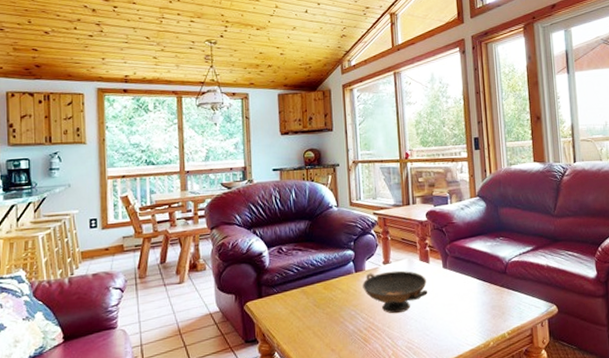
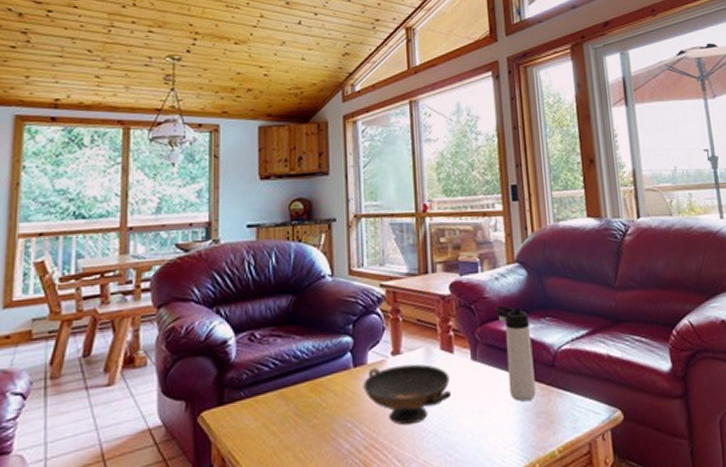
thermos bottle: none [461,228,492,299] -> present [495,305,536,402]

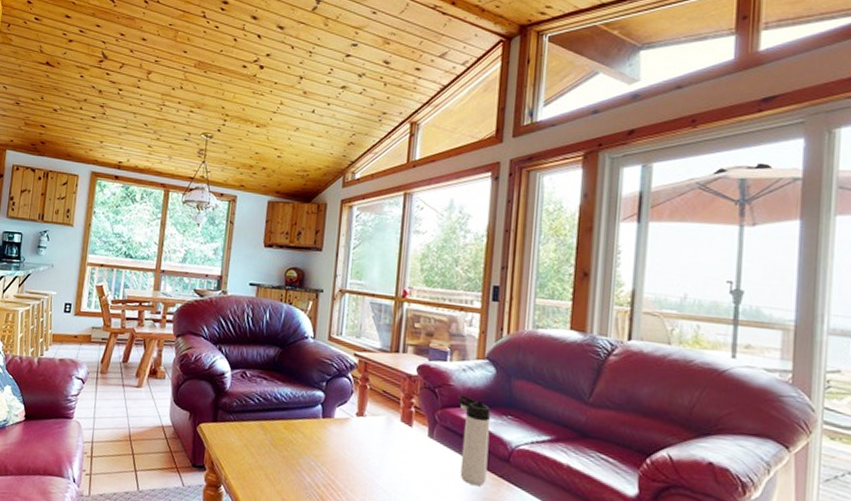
decorative bowl: present [363,363,451,426] -> none [328,422,406,478]

